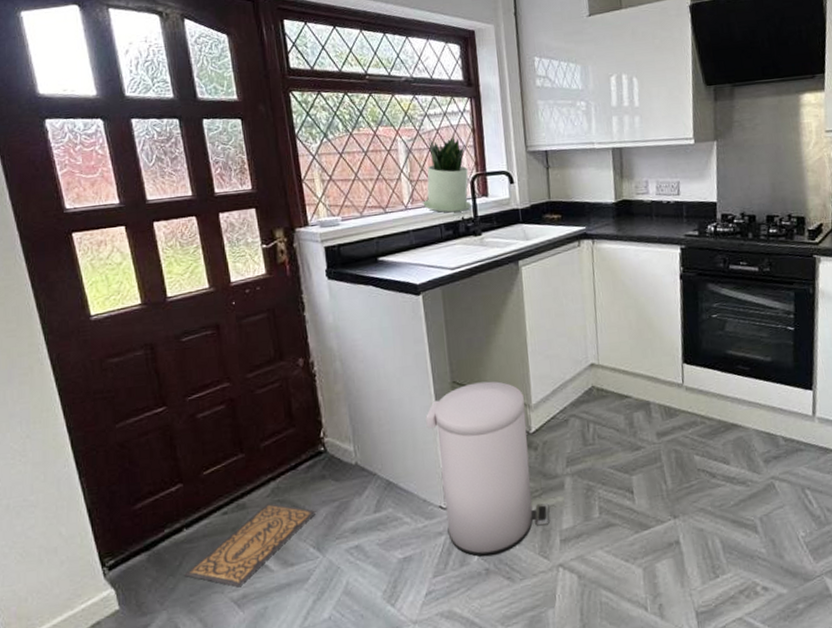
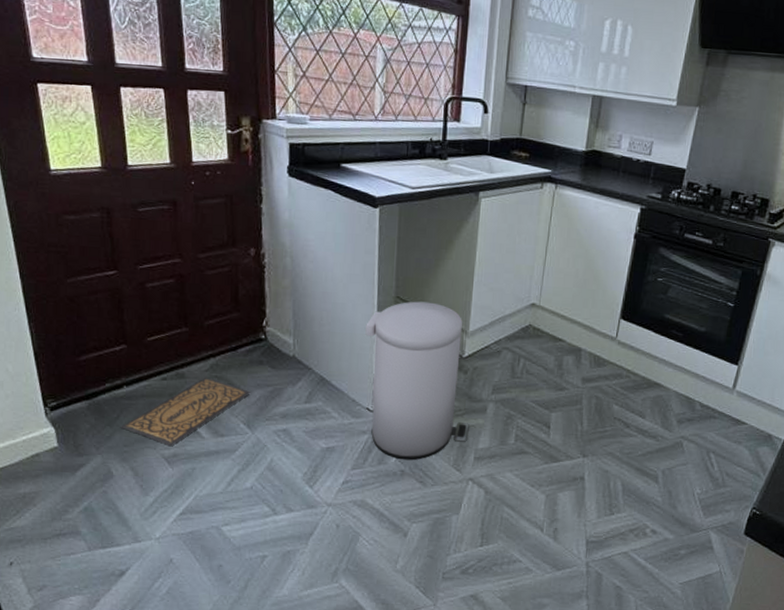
planter: present [423,137,472,213] -> none [393,49,445,133]

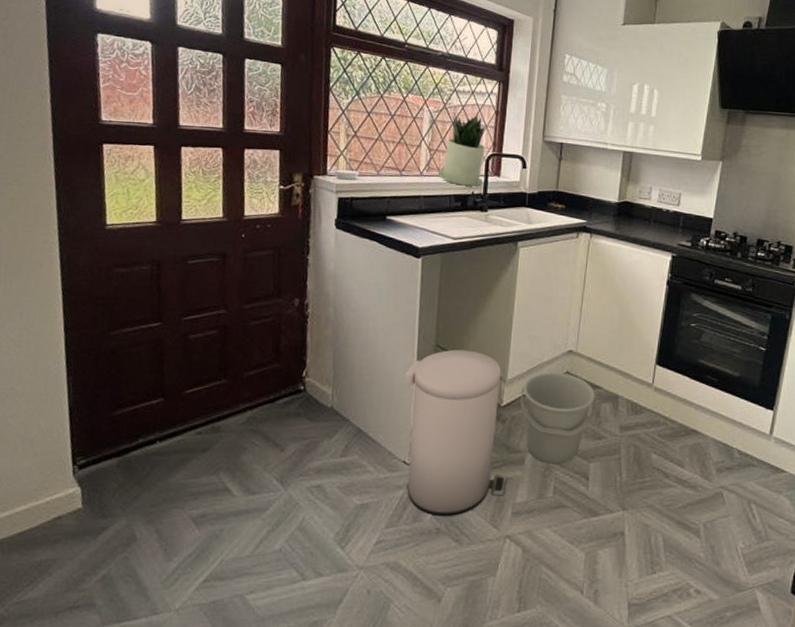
doormat: present [121,377,251,447] -> none [150,430,286,506]
planter: none [393,49,445,133] -> present [437,111,487,187]
bucket: none [481,324,560,413] -> present [520,372,597,464]

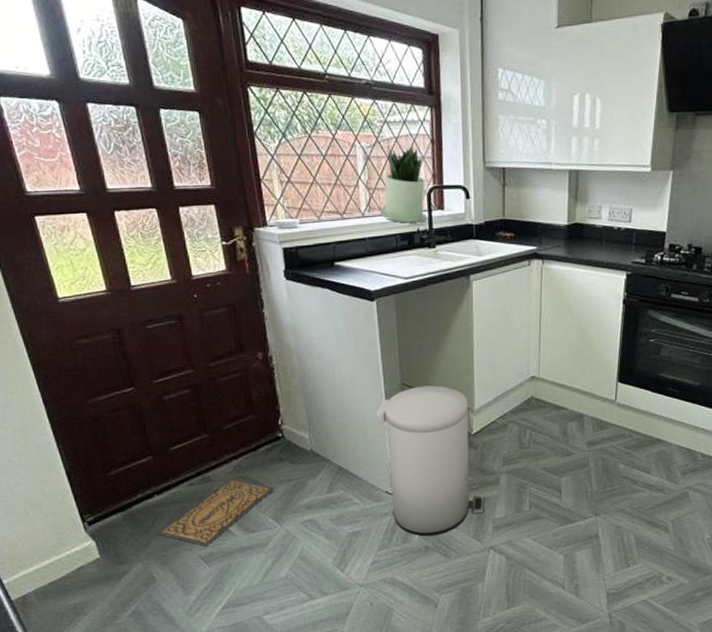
doormat: none [150,430,286,506] -> present [157,478,275,547]
bucket: present [520,372,597,464] -> none [488,398,563,481]

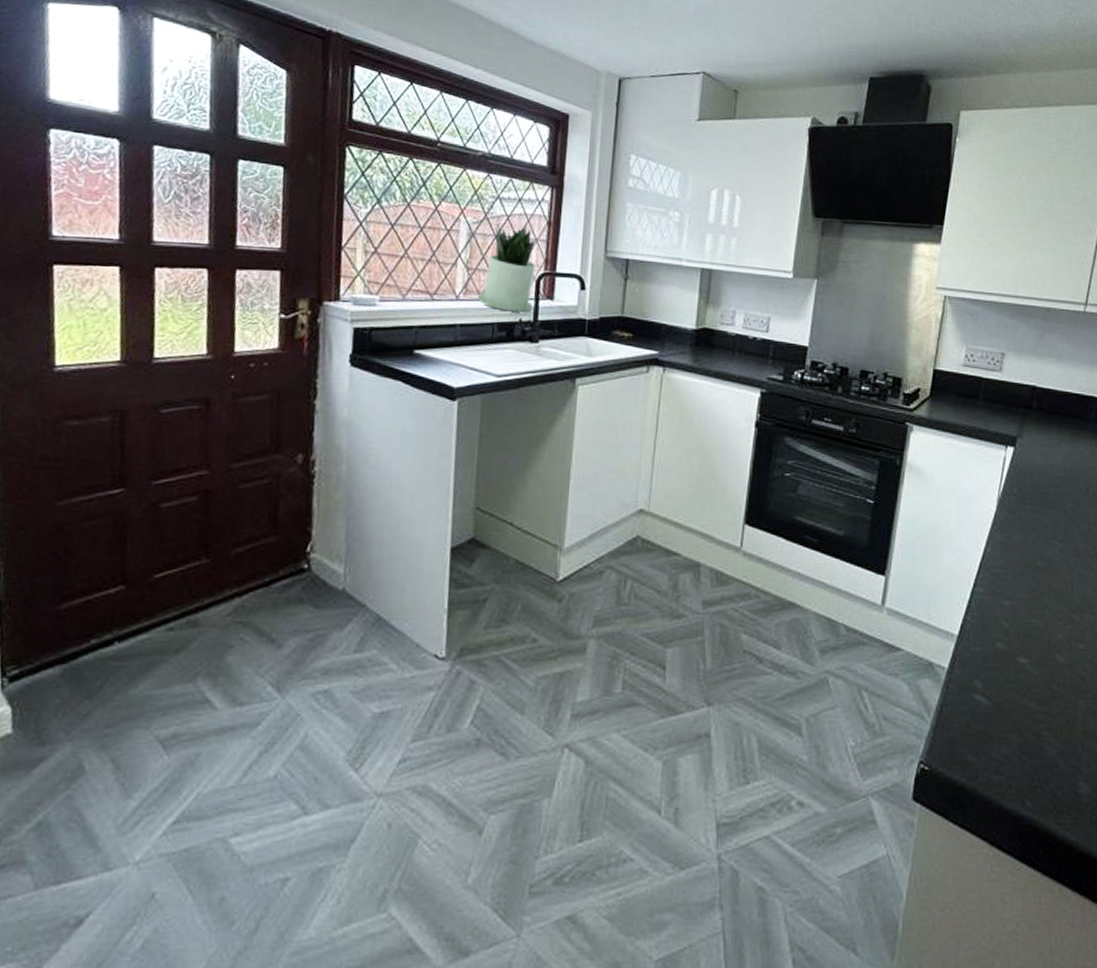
doormat: present [157,478,275,547] -> none [104,624,284,724]
pedal bin: present [376,385,485,537] -> none [436,512,565,724]

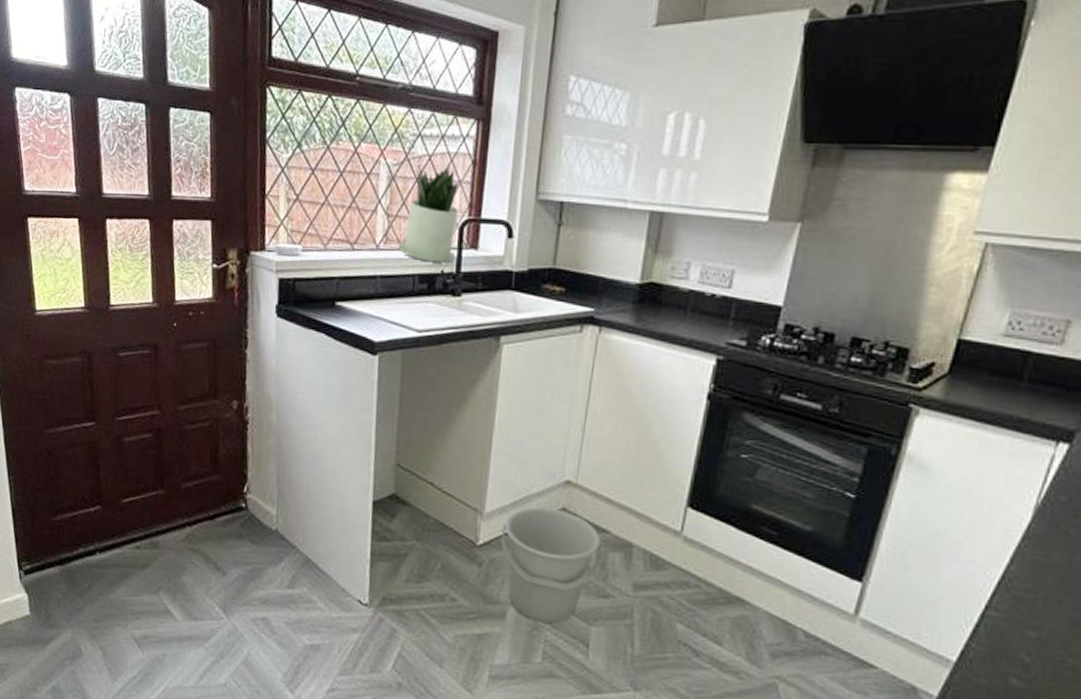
bucket: none [579,537,674,651] -> present [500,506,603,624]

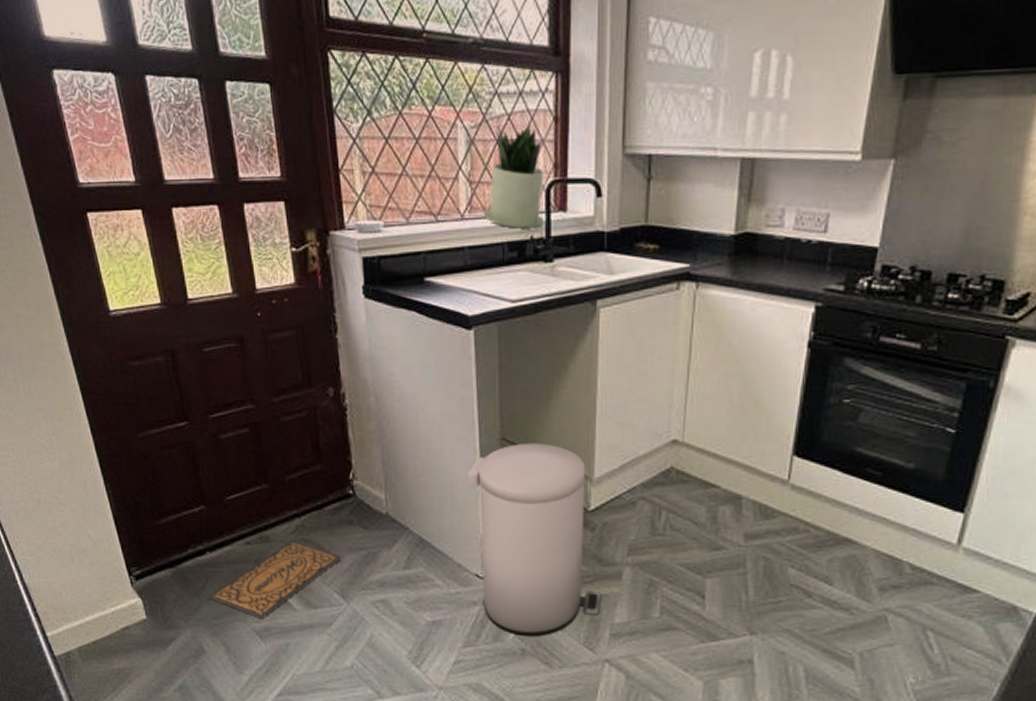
doormat: none [92,548,228,627] -> present [208,540,342,620]
pedal bin: none [359,471,483,671] -> present [467,443,601,637]
bucket: present [500,506,603,624] -> none [611,468,713,579]

